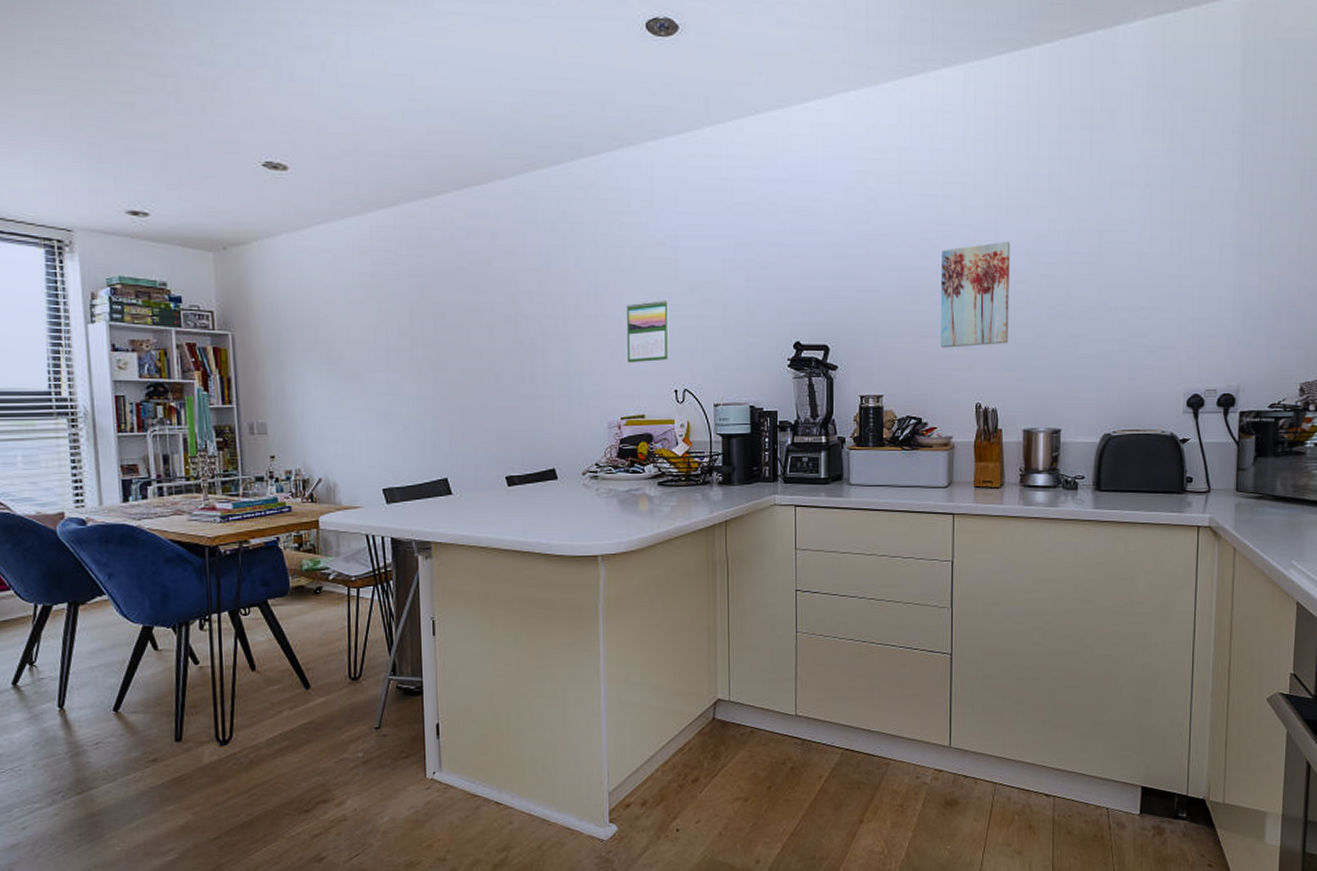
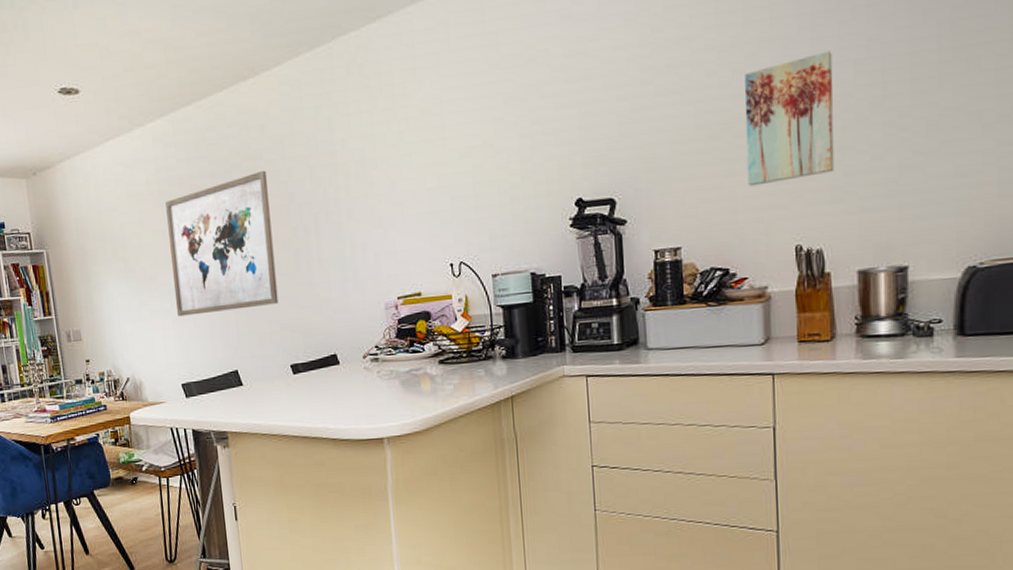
wall art: none [380,277,497,418] -> present [165,170,279,317]
calendar: present [626,299,669,363] -> none [396,170,443,241]

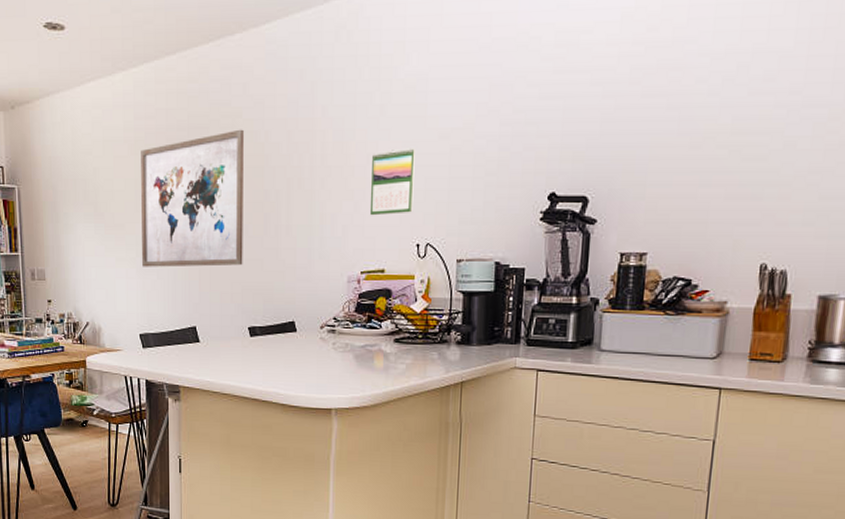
calendar: none [396,170,443,241] -> present [369,148,415,216]
wall art: present [744,50,835,186] -> none [722,70,826,199]

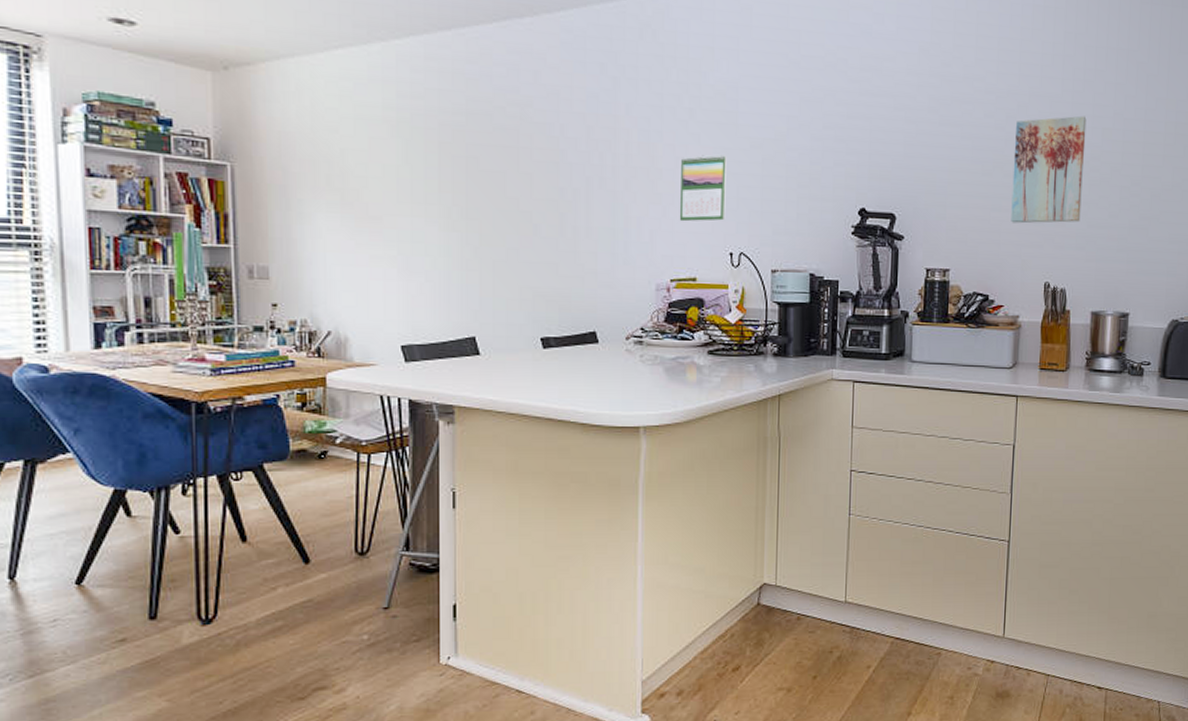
wall art: present [141,129,244,267] -> none [405,119,535,269]
wall art: none [722,70,826,199] -> present [1011,115,1087,224]

